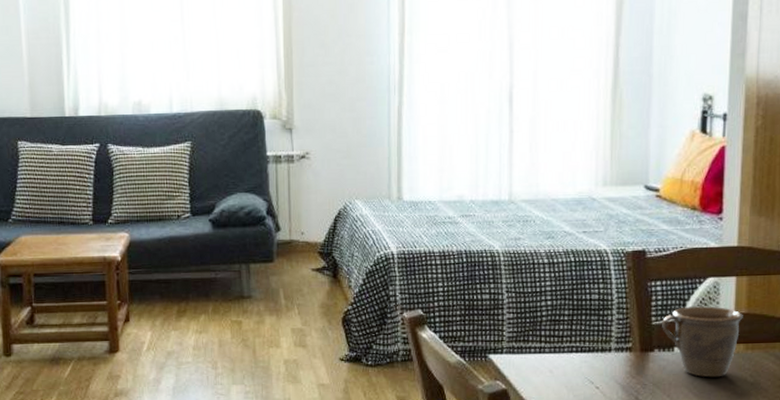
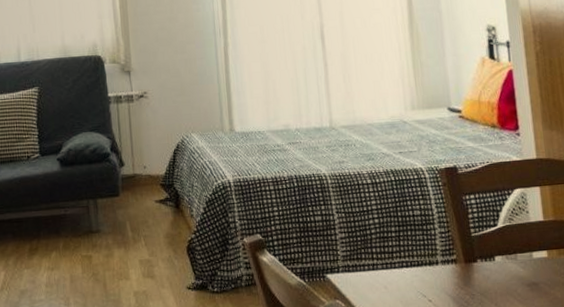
mug: present [661,306,743,378] -> none [479,215,552,284]

